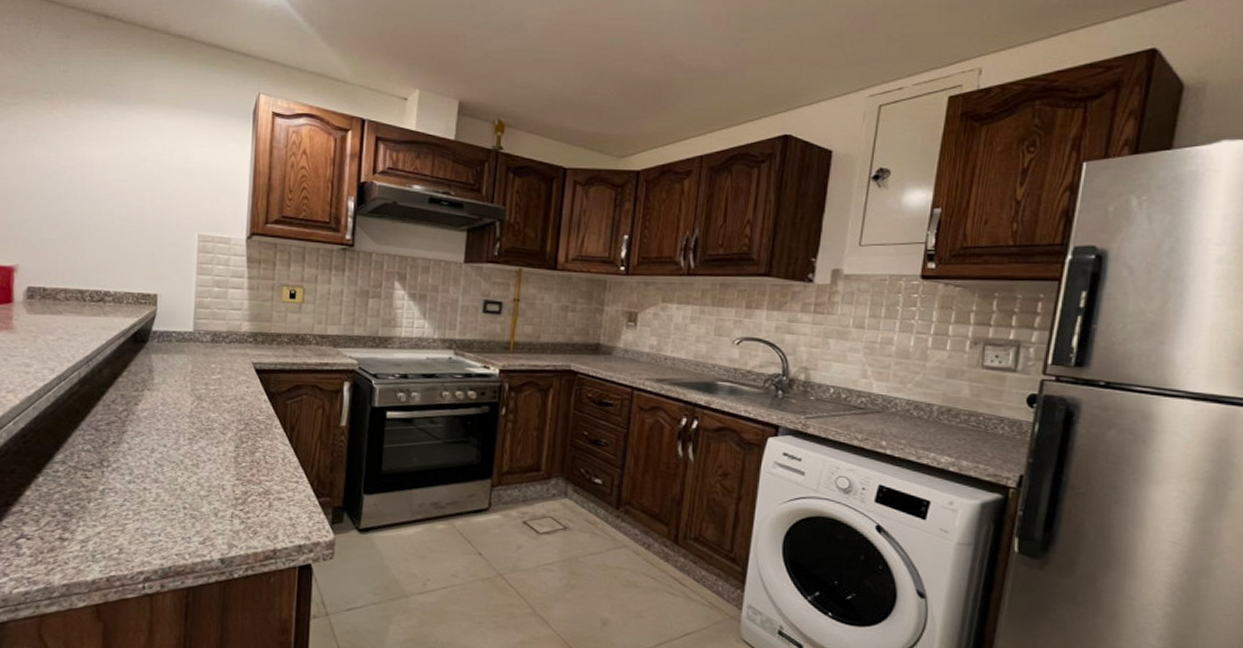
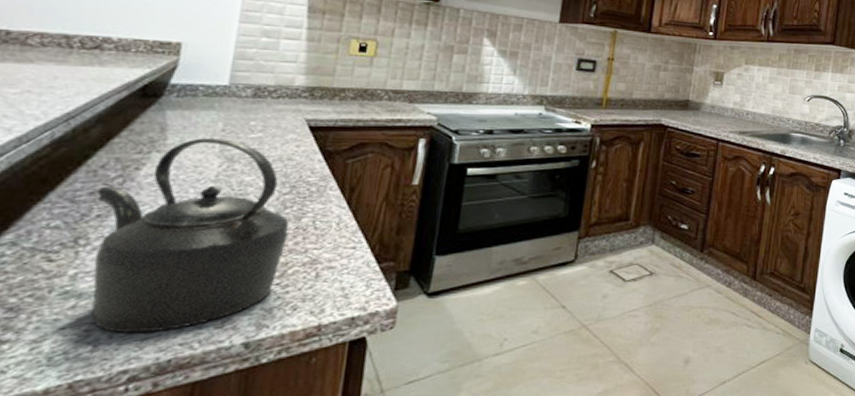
kettle: none [112,379,246,543] -> present [92,138,289,334]

